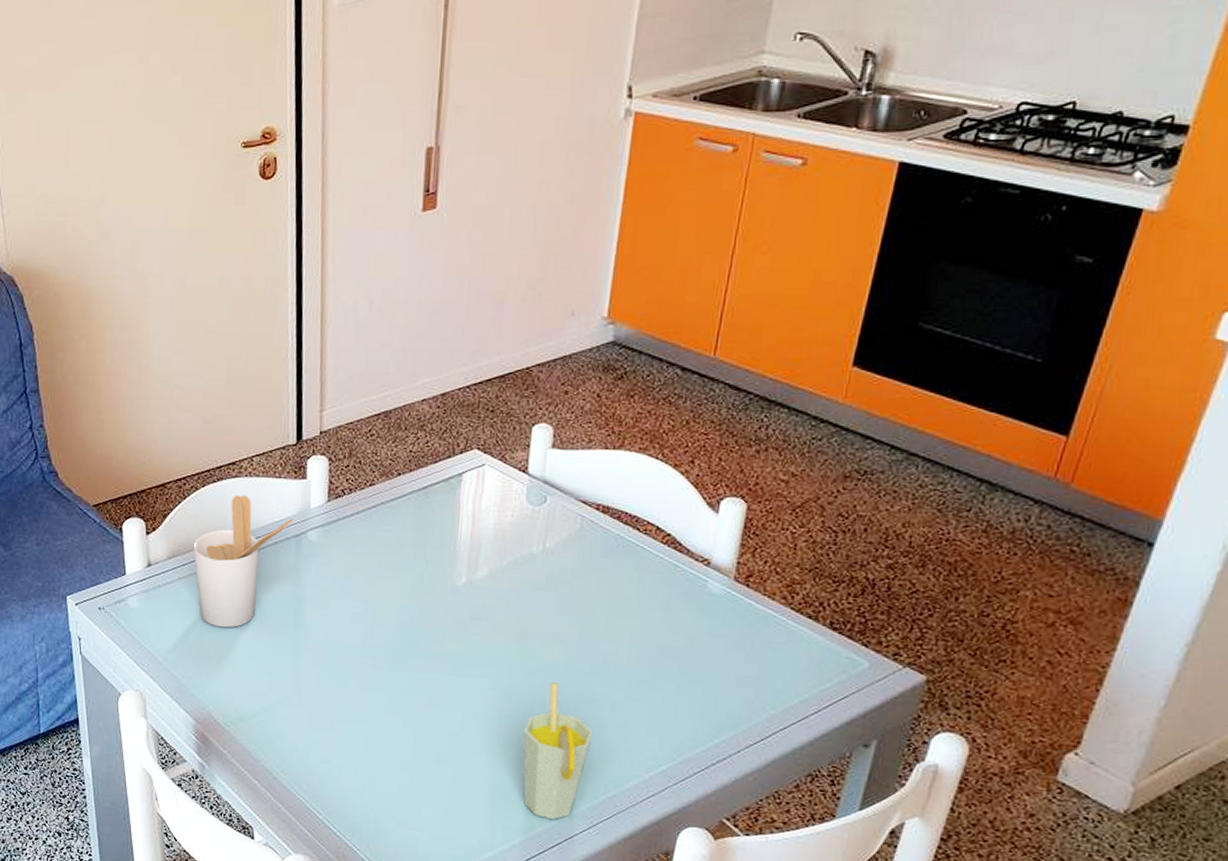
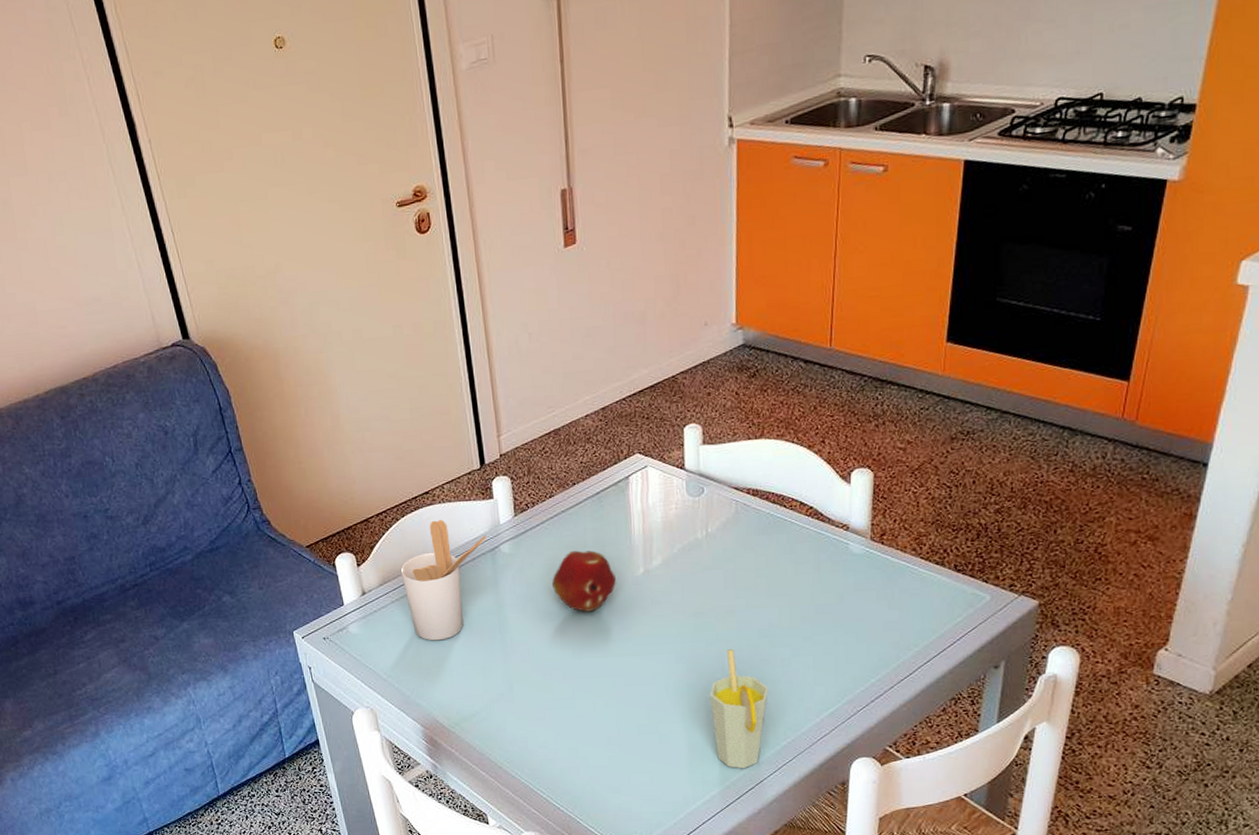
fruit: none [360,548,434,619] -> present [552,550,617,612]

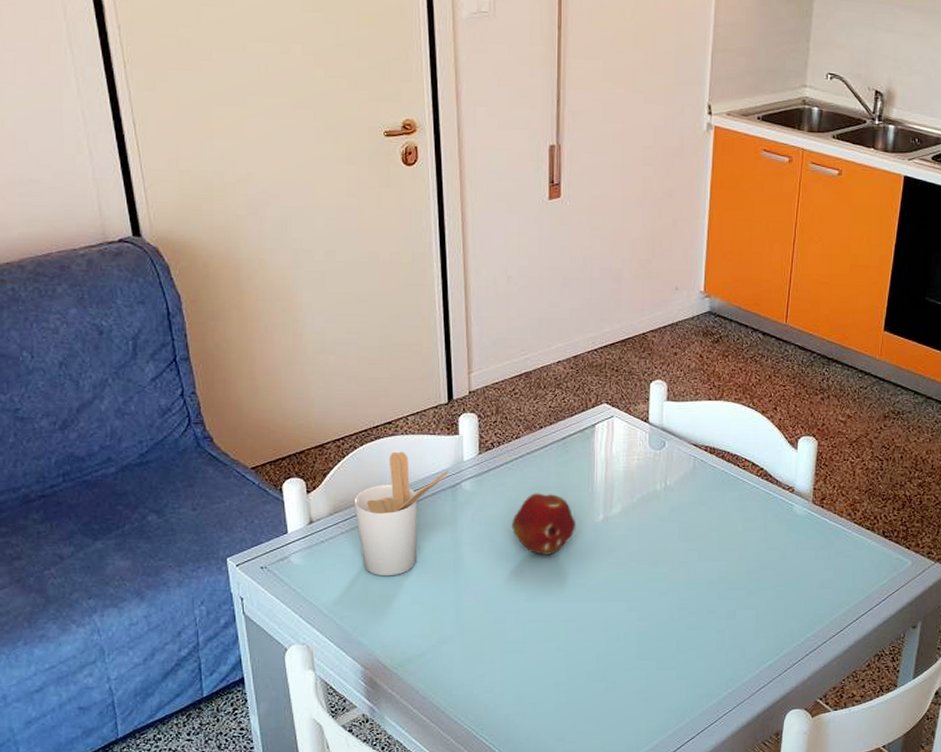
cup: present [709,649,769,769] -> none [658,599,714,718]

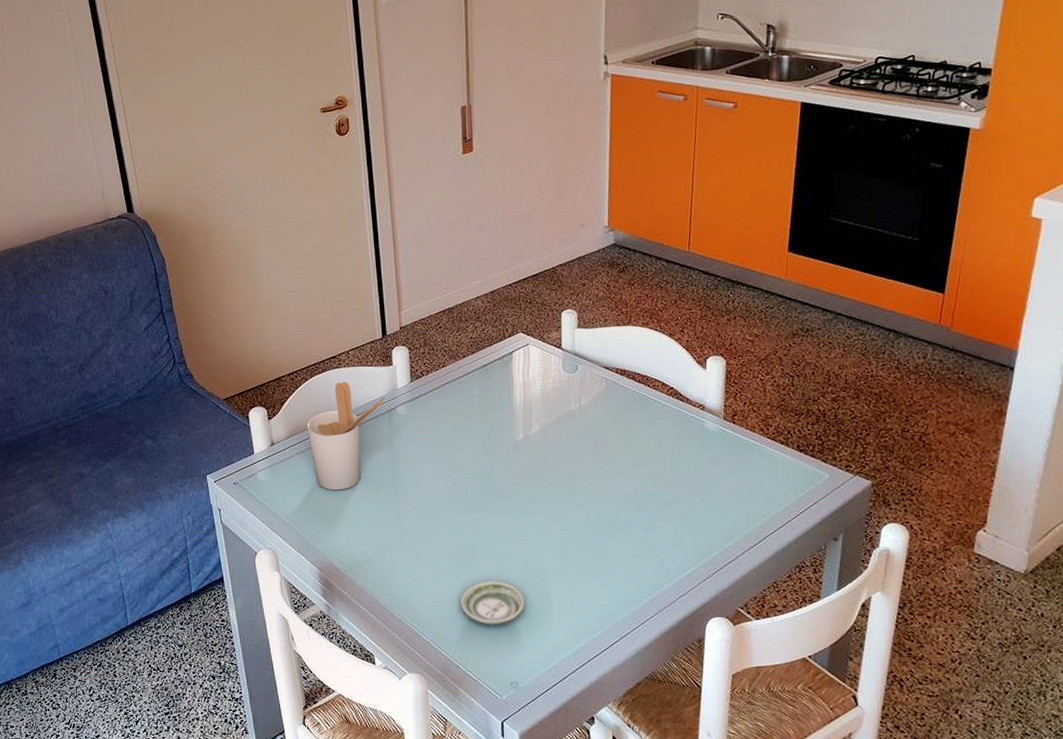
fruit: present [512,493,576,555] -> none [442,415,499,471]
saucer: none [525,676,598,725] -> present [460,581,525,625]

